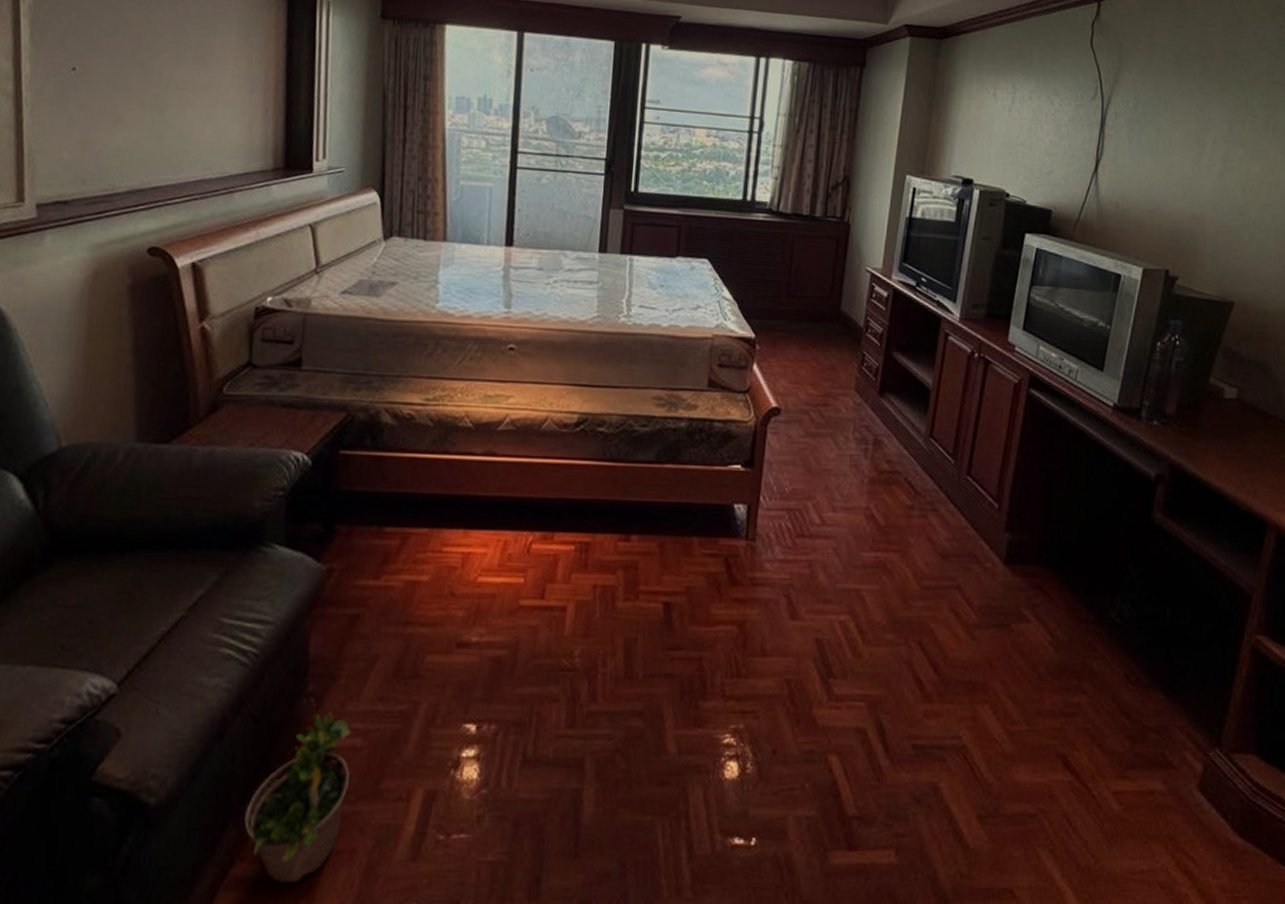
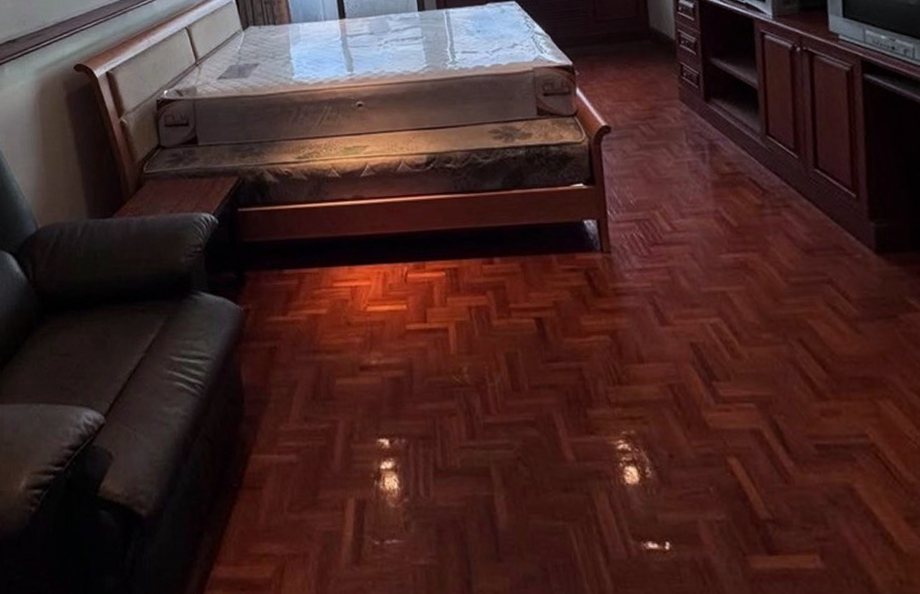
potted plant: present [244,685,352,884] -> none [215,410,292,585]

